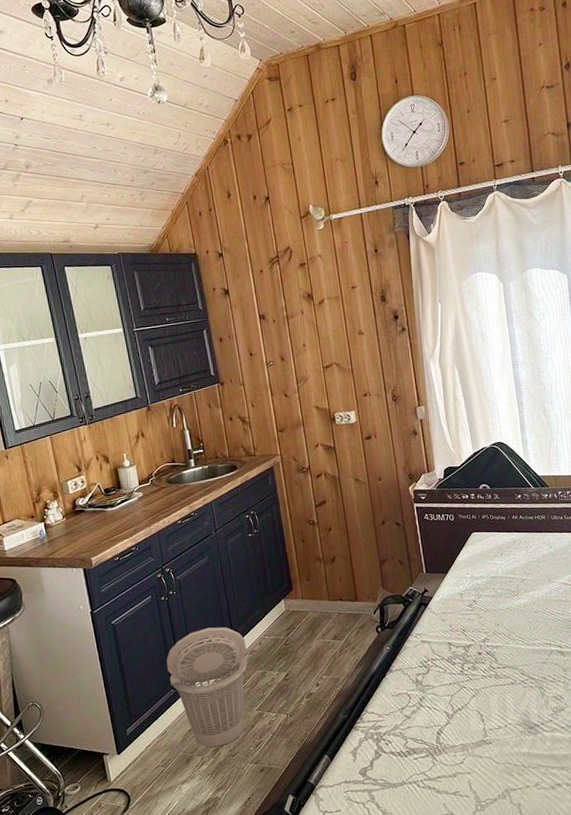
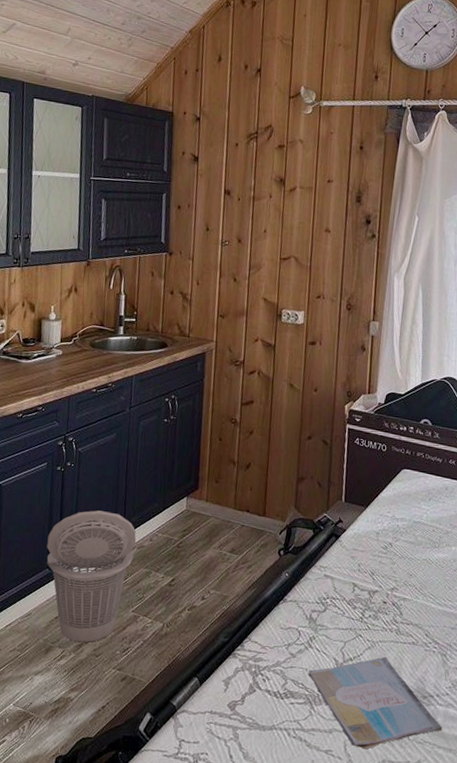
book: none [425,700,552,784] -> present [308,656,442,749]

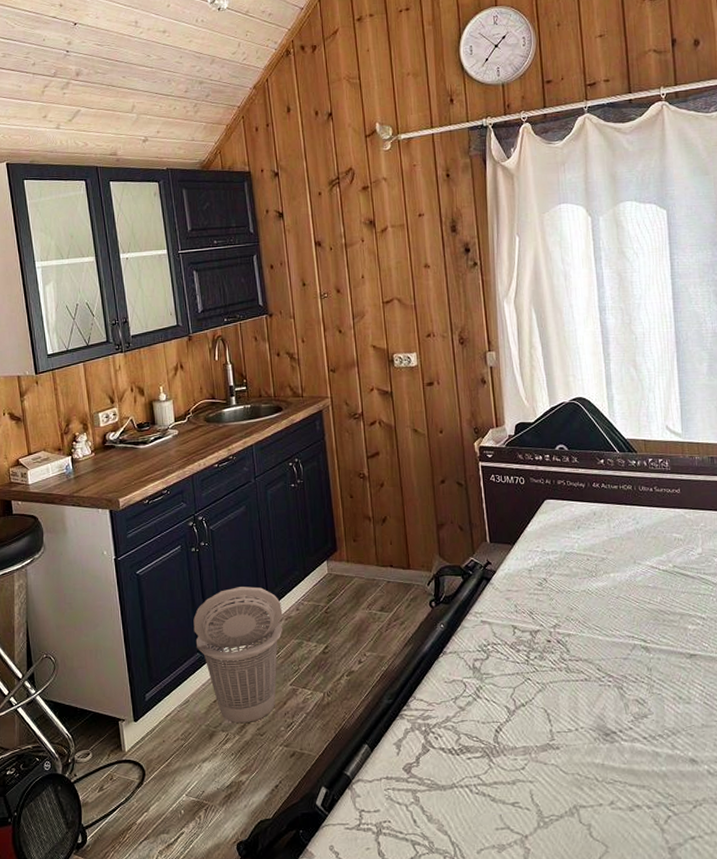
book: present [308,656,442,749] -> none [481,697,631,797]

